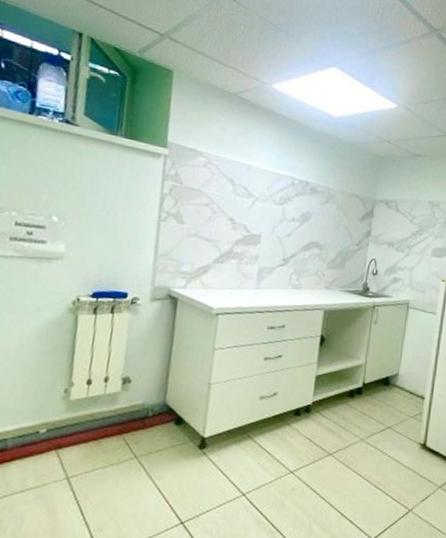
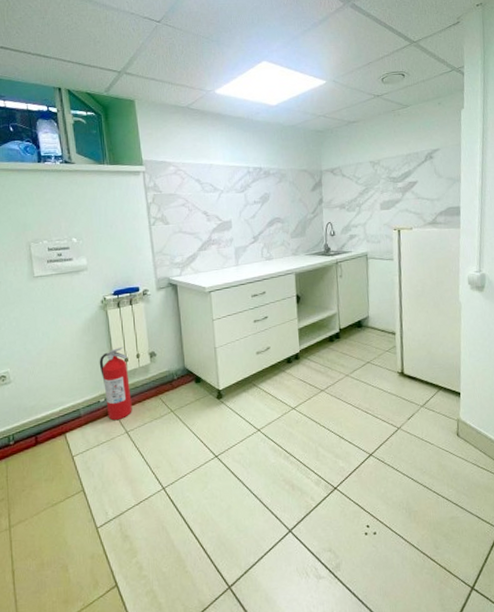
fire extinguisher: none [45,364,91,461] -> present [99,346,132,421]

